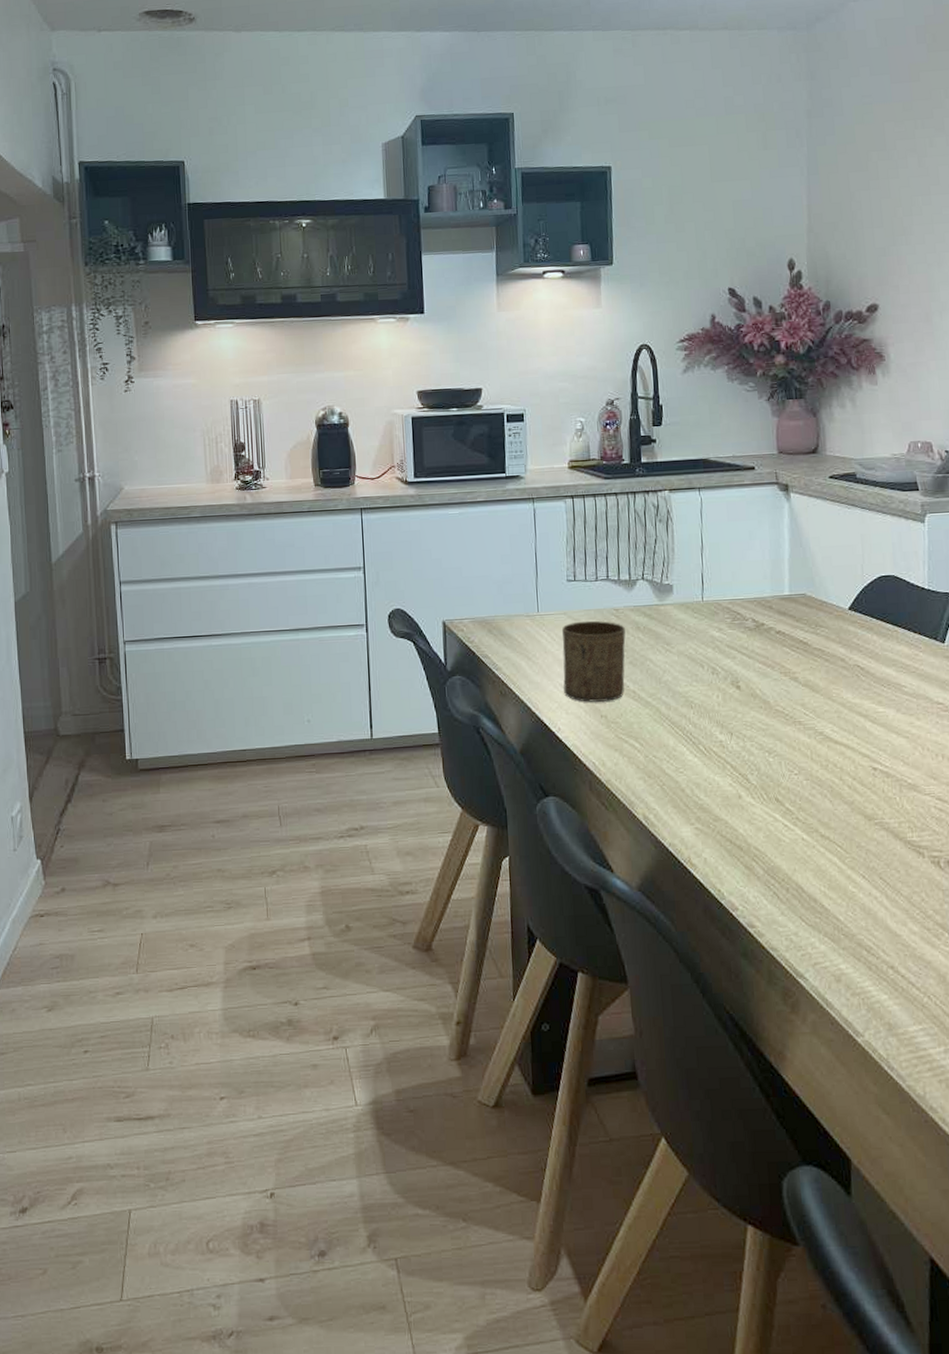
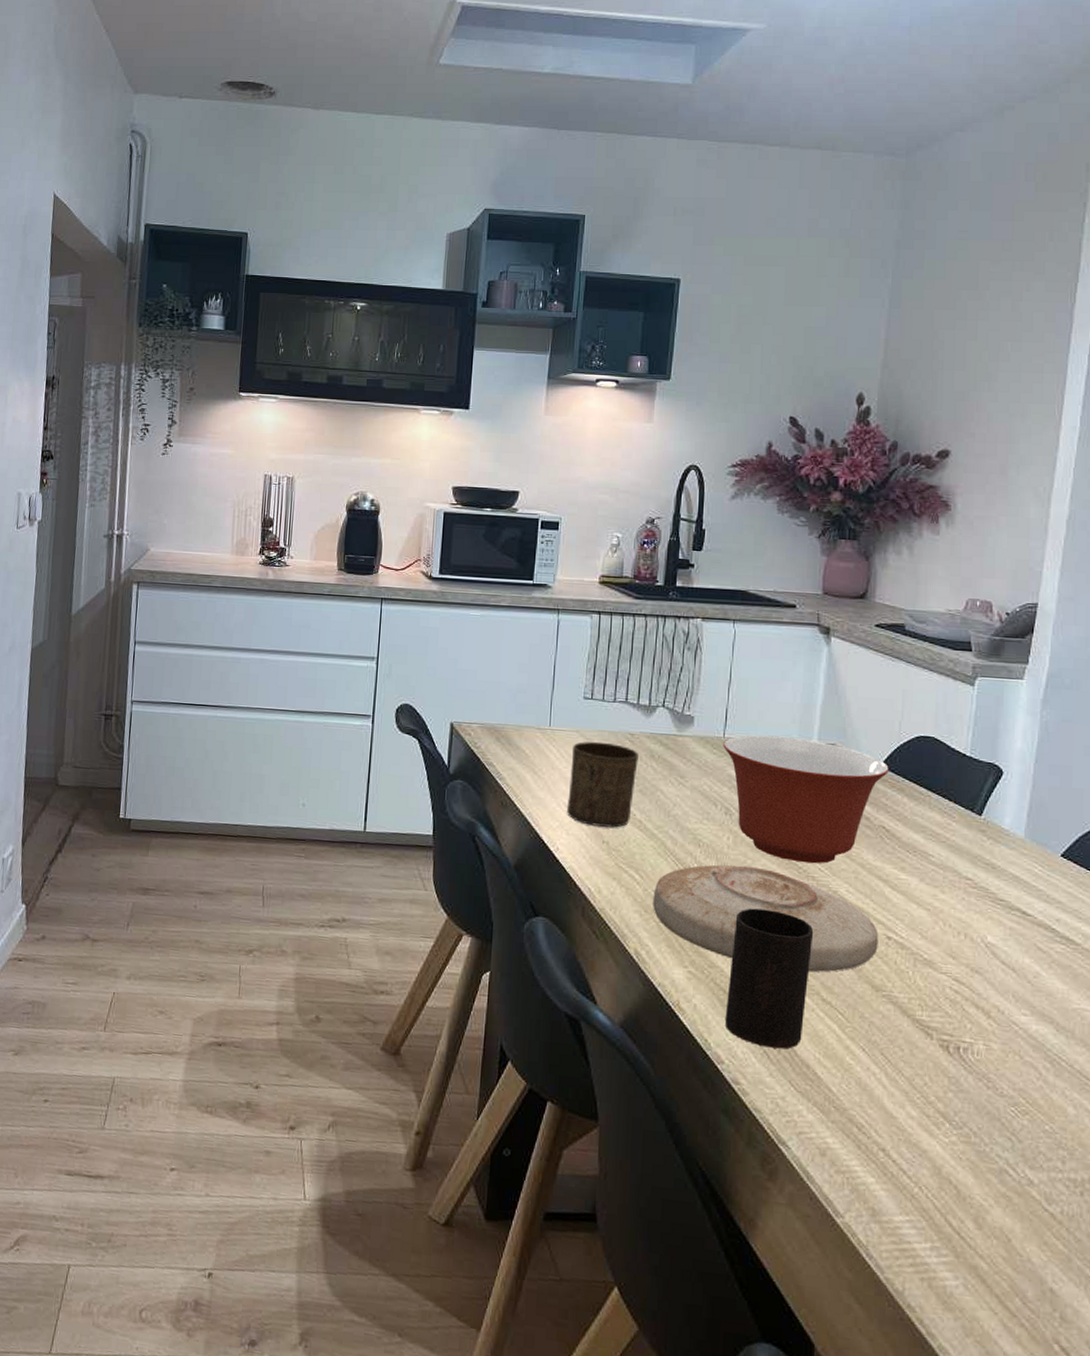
plate: none [654,720,866,812] -> present [653,864,879,973]
mixing bowl: none [702,593,858,710] -> present [723,735,890,864]
cup: none [733,758,807,889] -> present [724,908,814,1049]

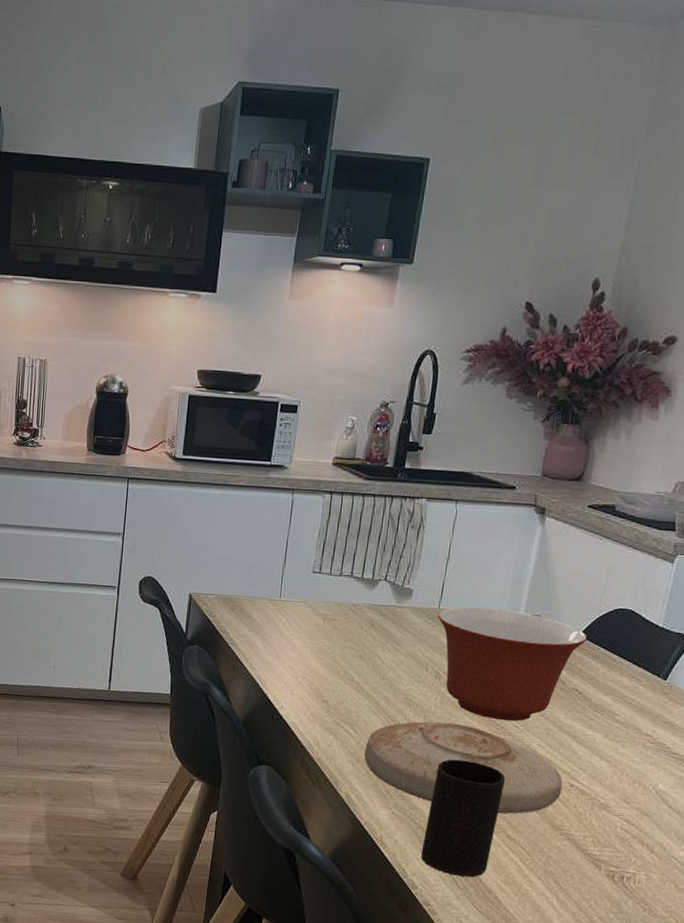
cup: present [567,741,639,828] -> none [292,611,360,689]

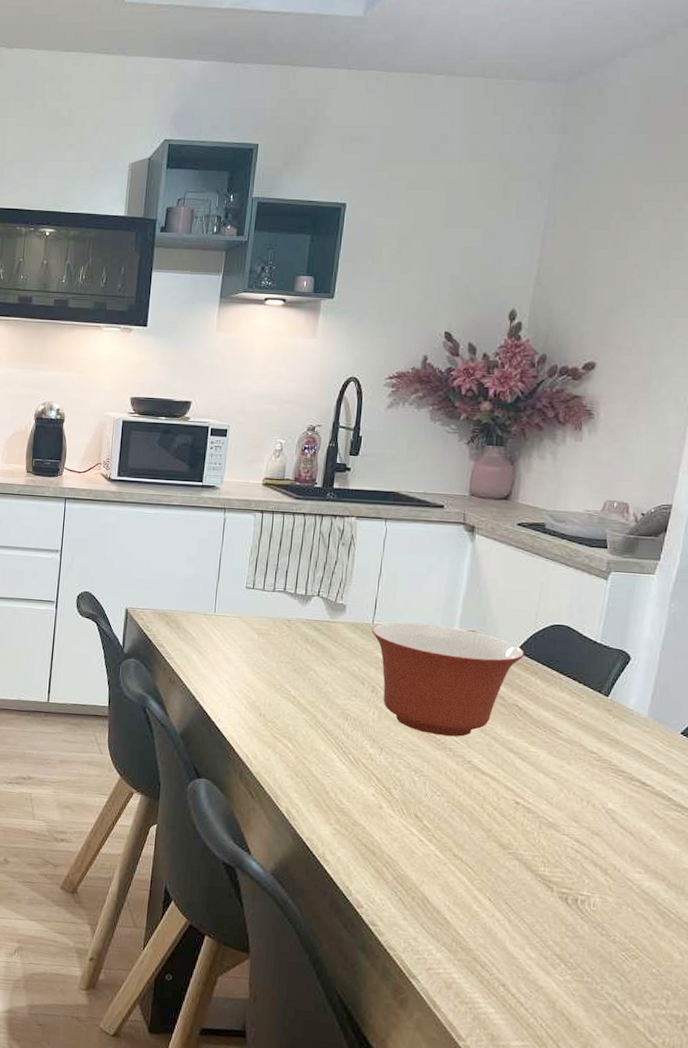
plate: present [364,721,563,814] -> none [303,736,508,832]
cup: present [421,759,506,878] -> none [365,774,449,897]

